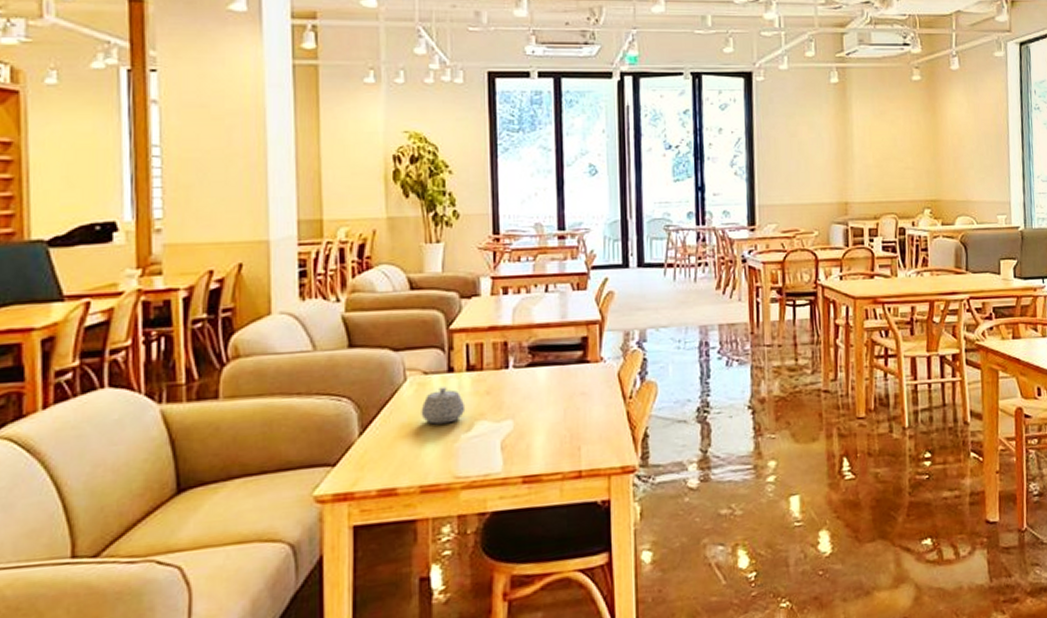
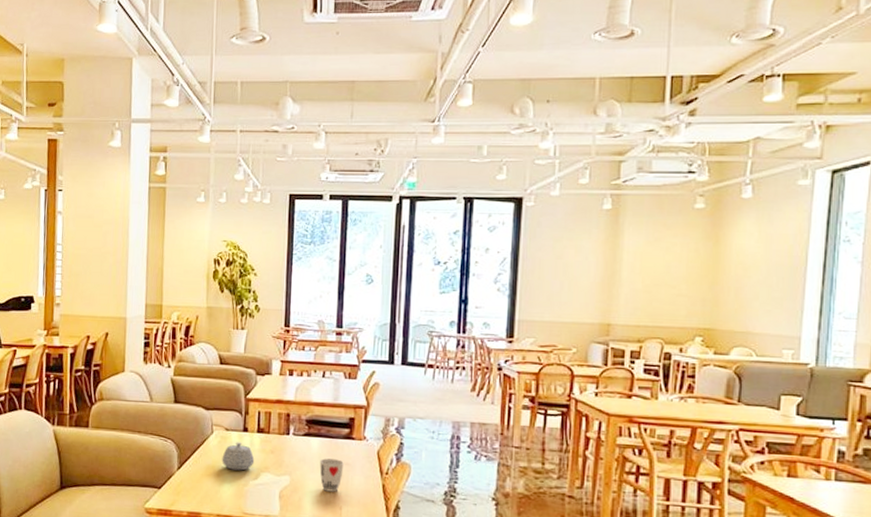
cup: none [549,389,579,431] -> present [319,458,344,492]

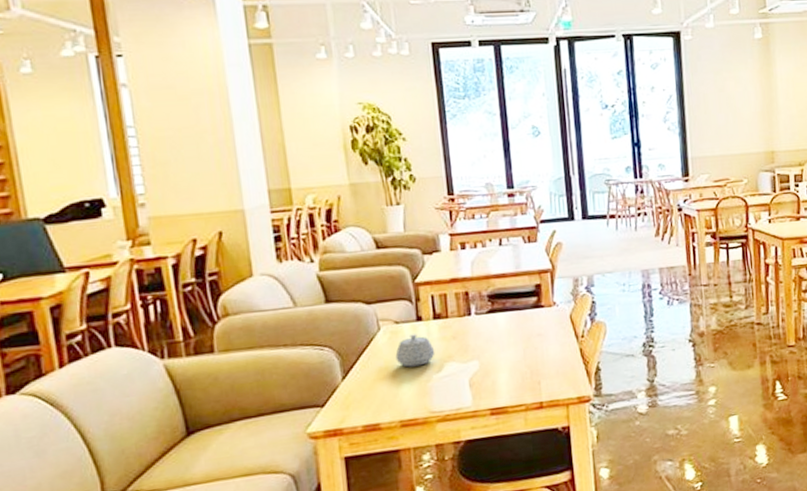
cup: present [319,458,344,492] -> none [509,331,537,369]

